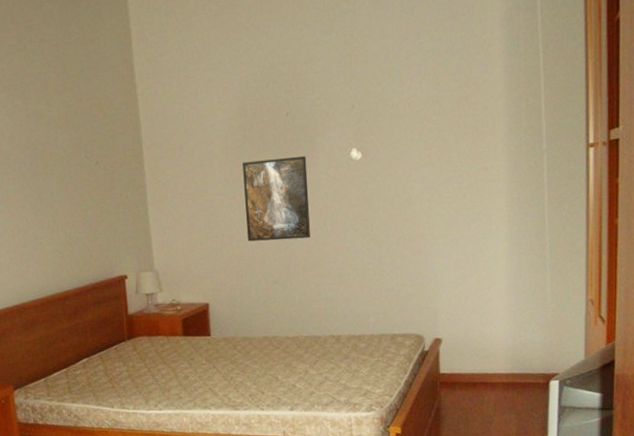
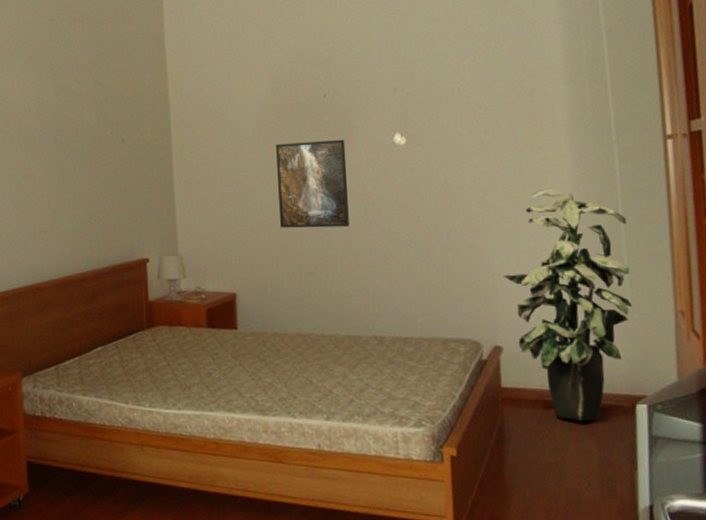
indoor plant: none [444,197,552,398] -> present [503,189,633,421]

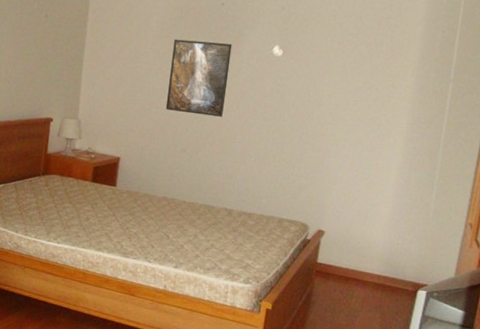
indoor plant: present [503,189,633,421] -> none [337,111,446,298]

